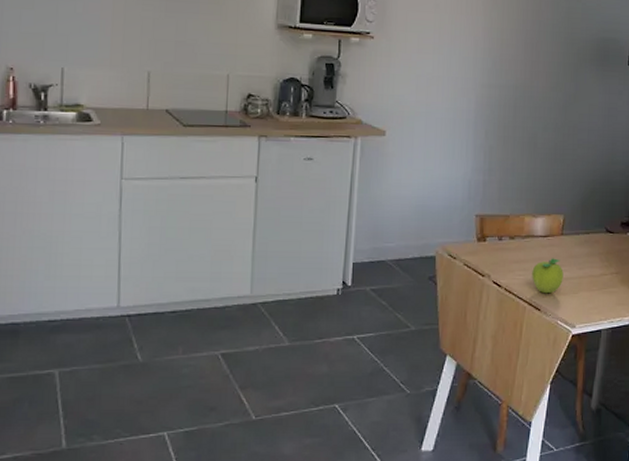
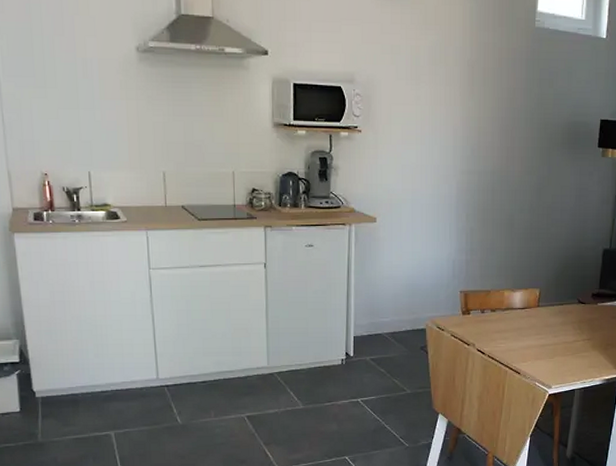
fruit: present [532,258,564,294] -> none [512,327,540,359]

